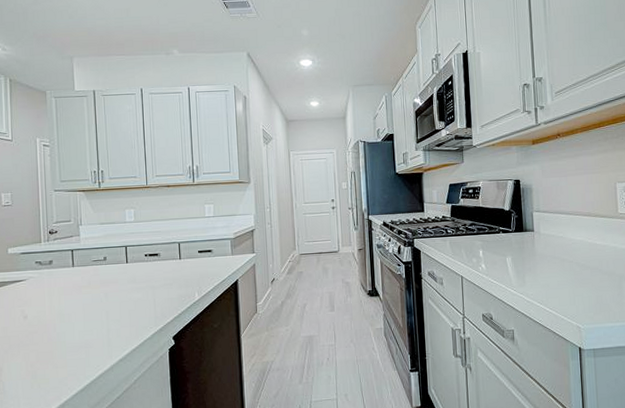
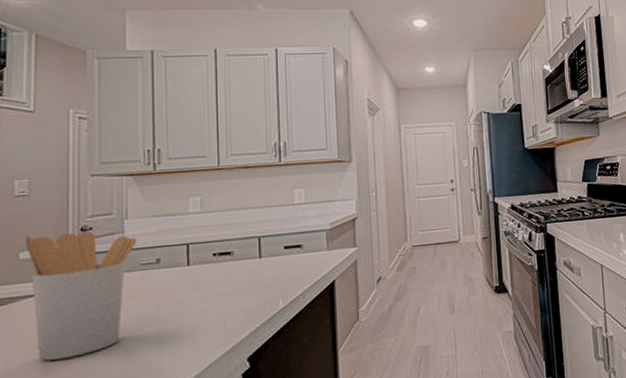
utensil holder: none [11,234,89,330] -> present [25,232,136,361]

